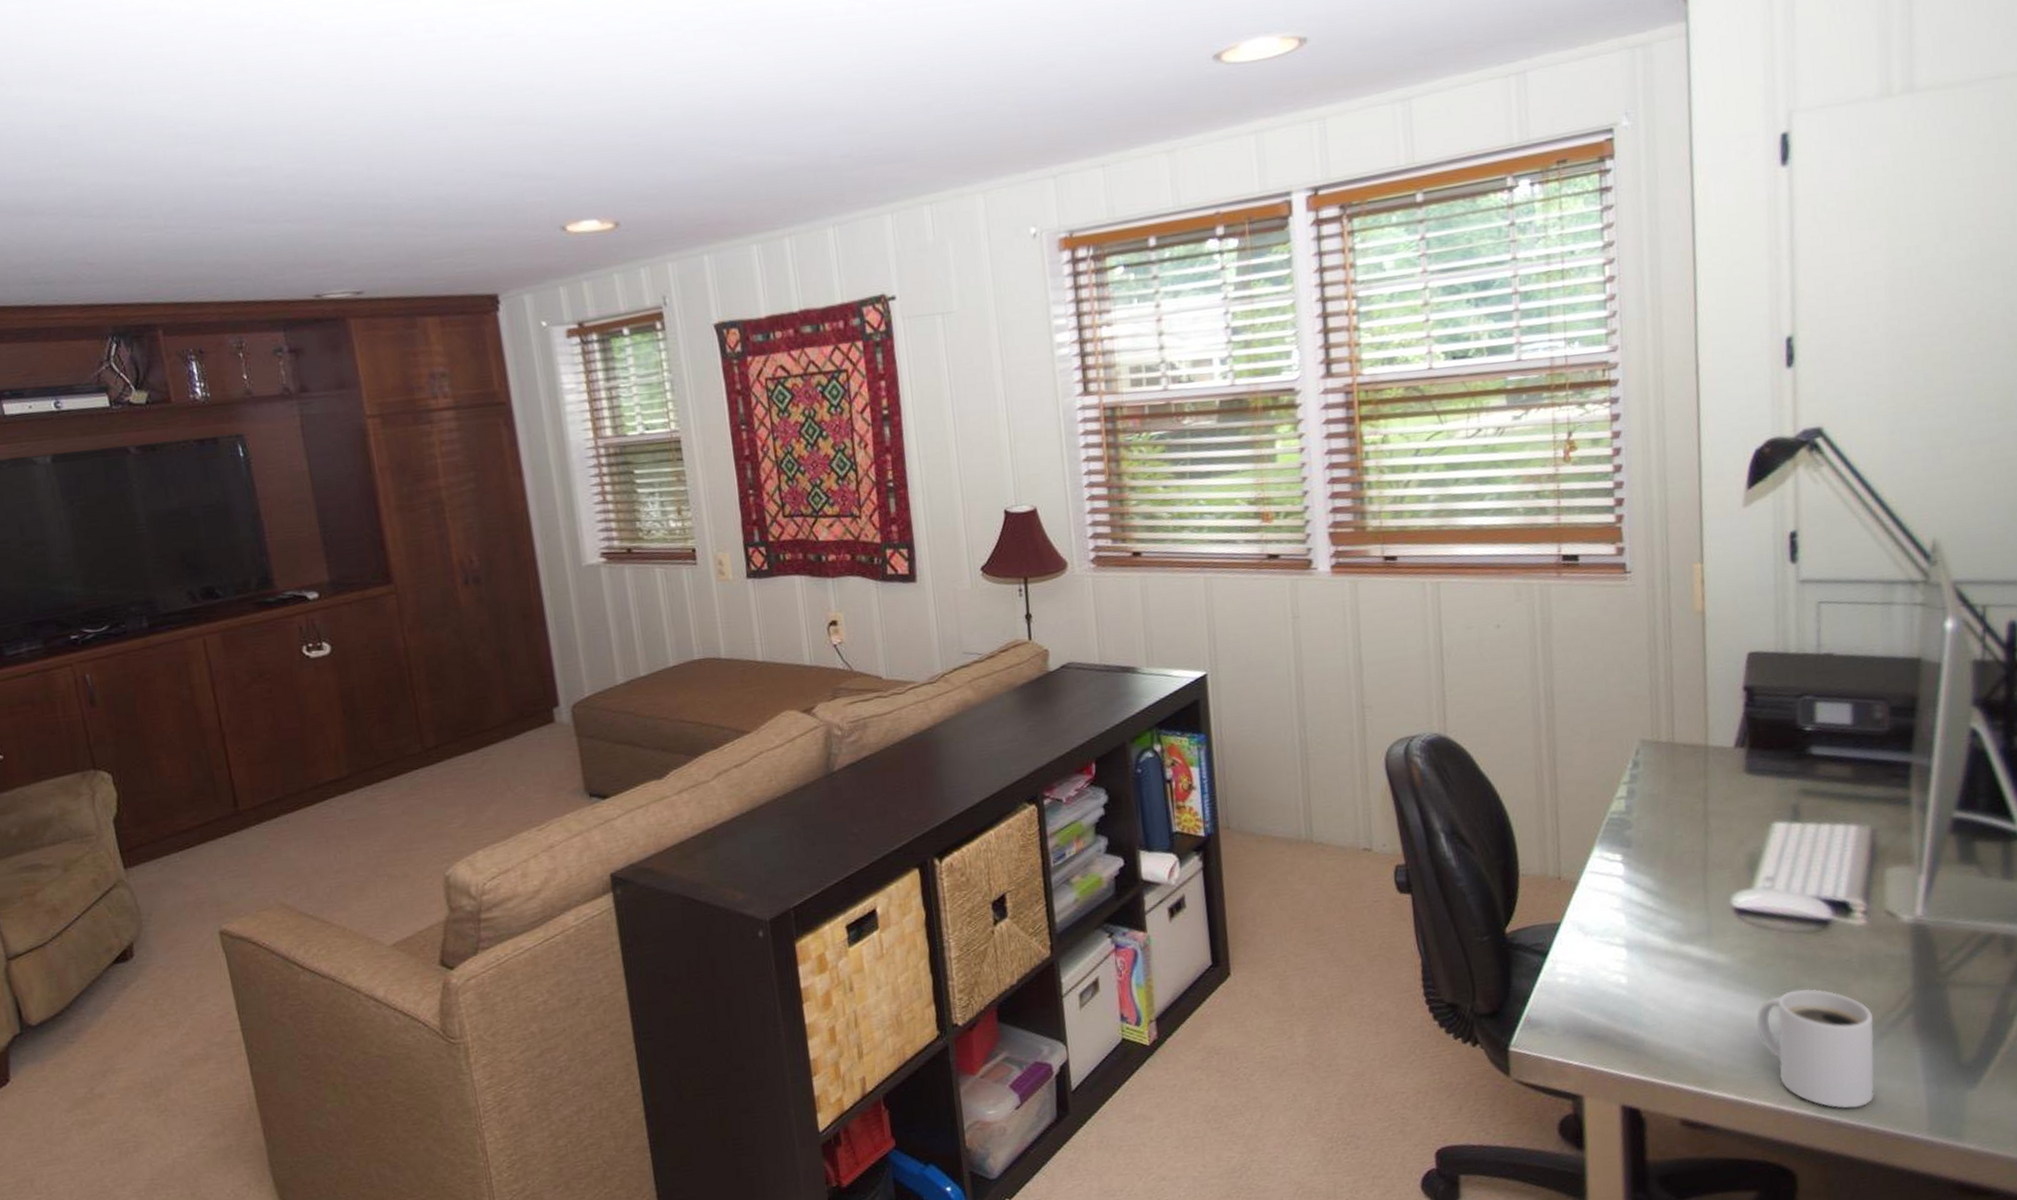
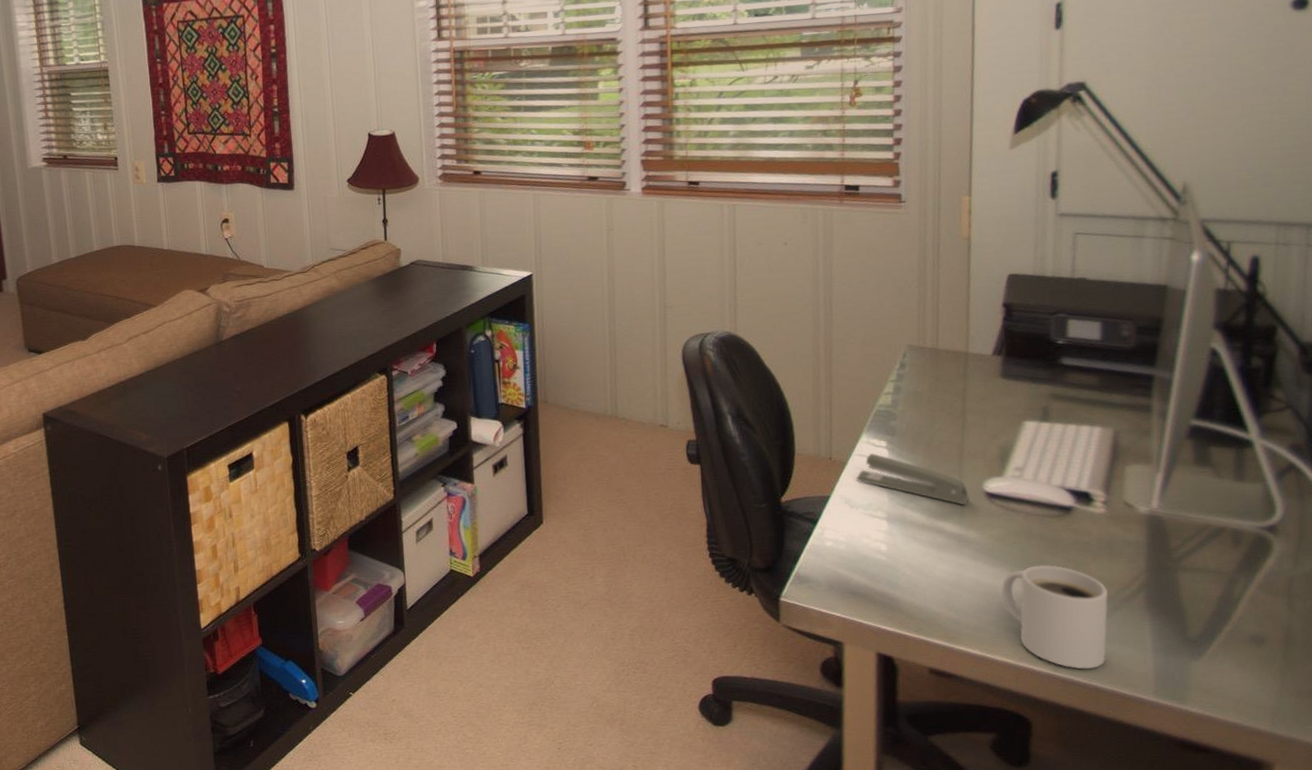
stapler: none [1589,869,1717,925] -> present [855,453,969,505]

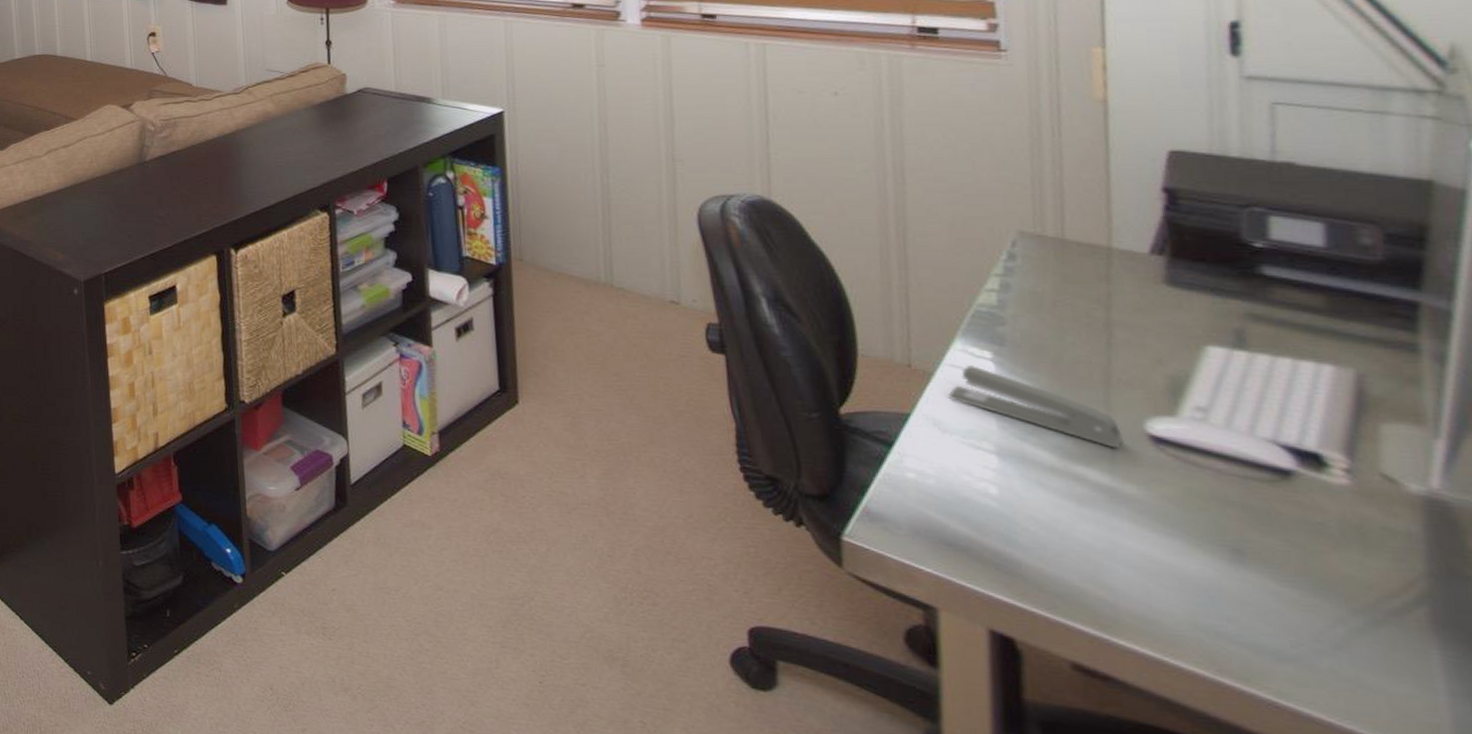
mug: present [1002,565,1108,669] -> none [1183,544,1366,705]

